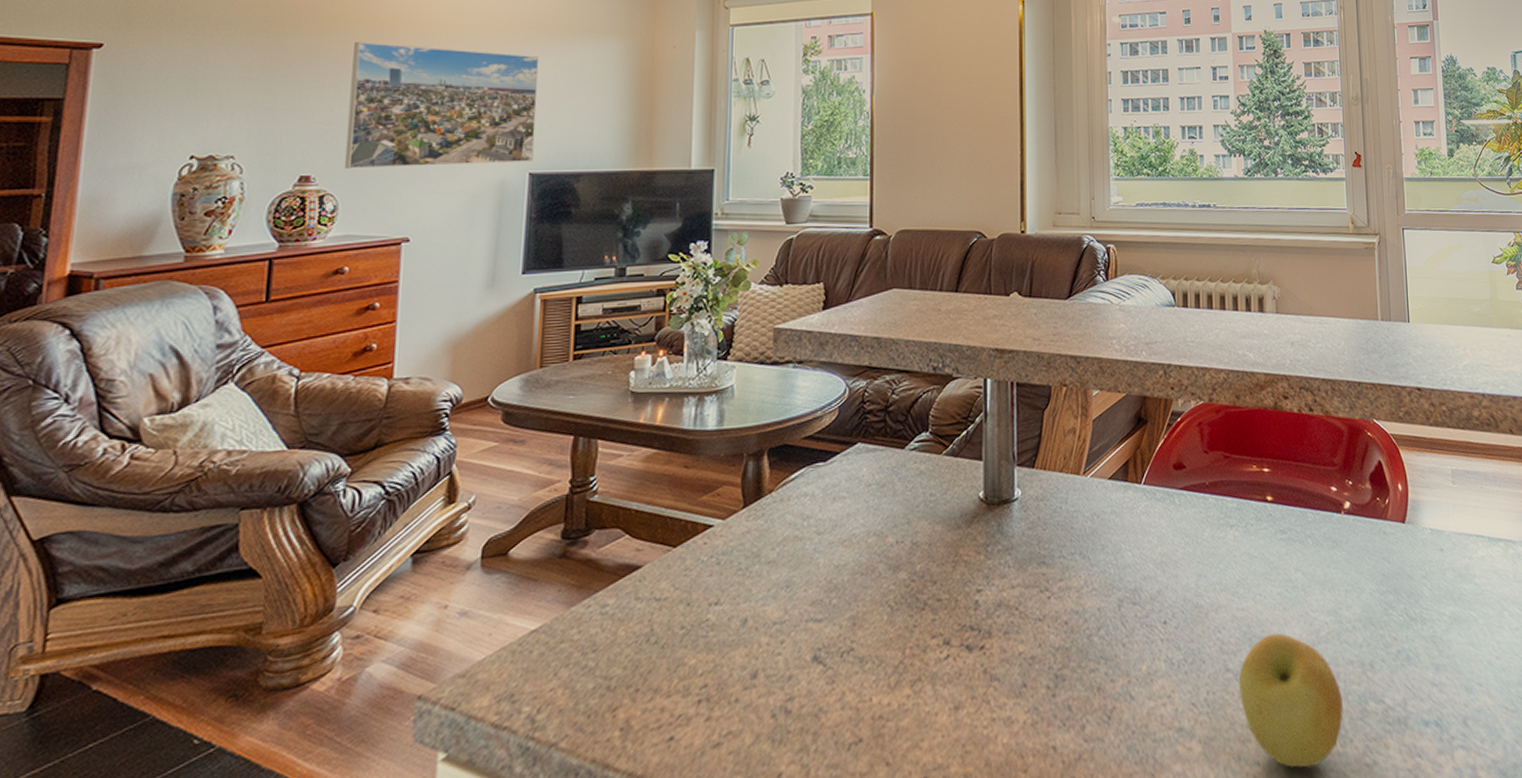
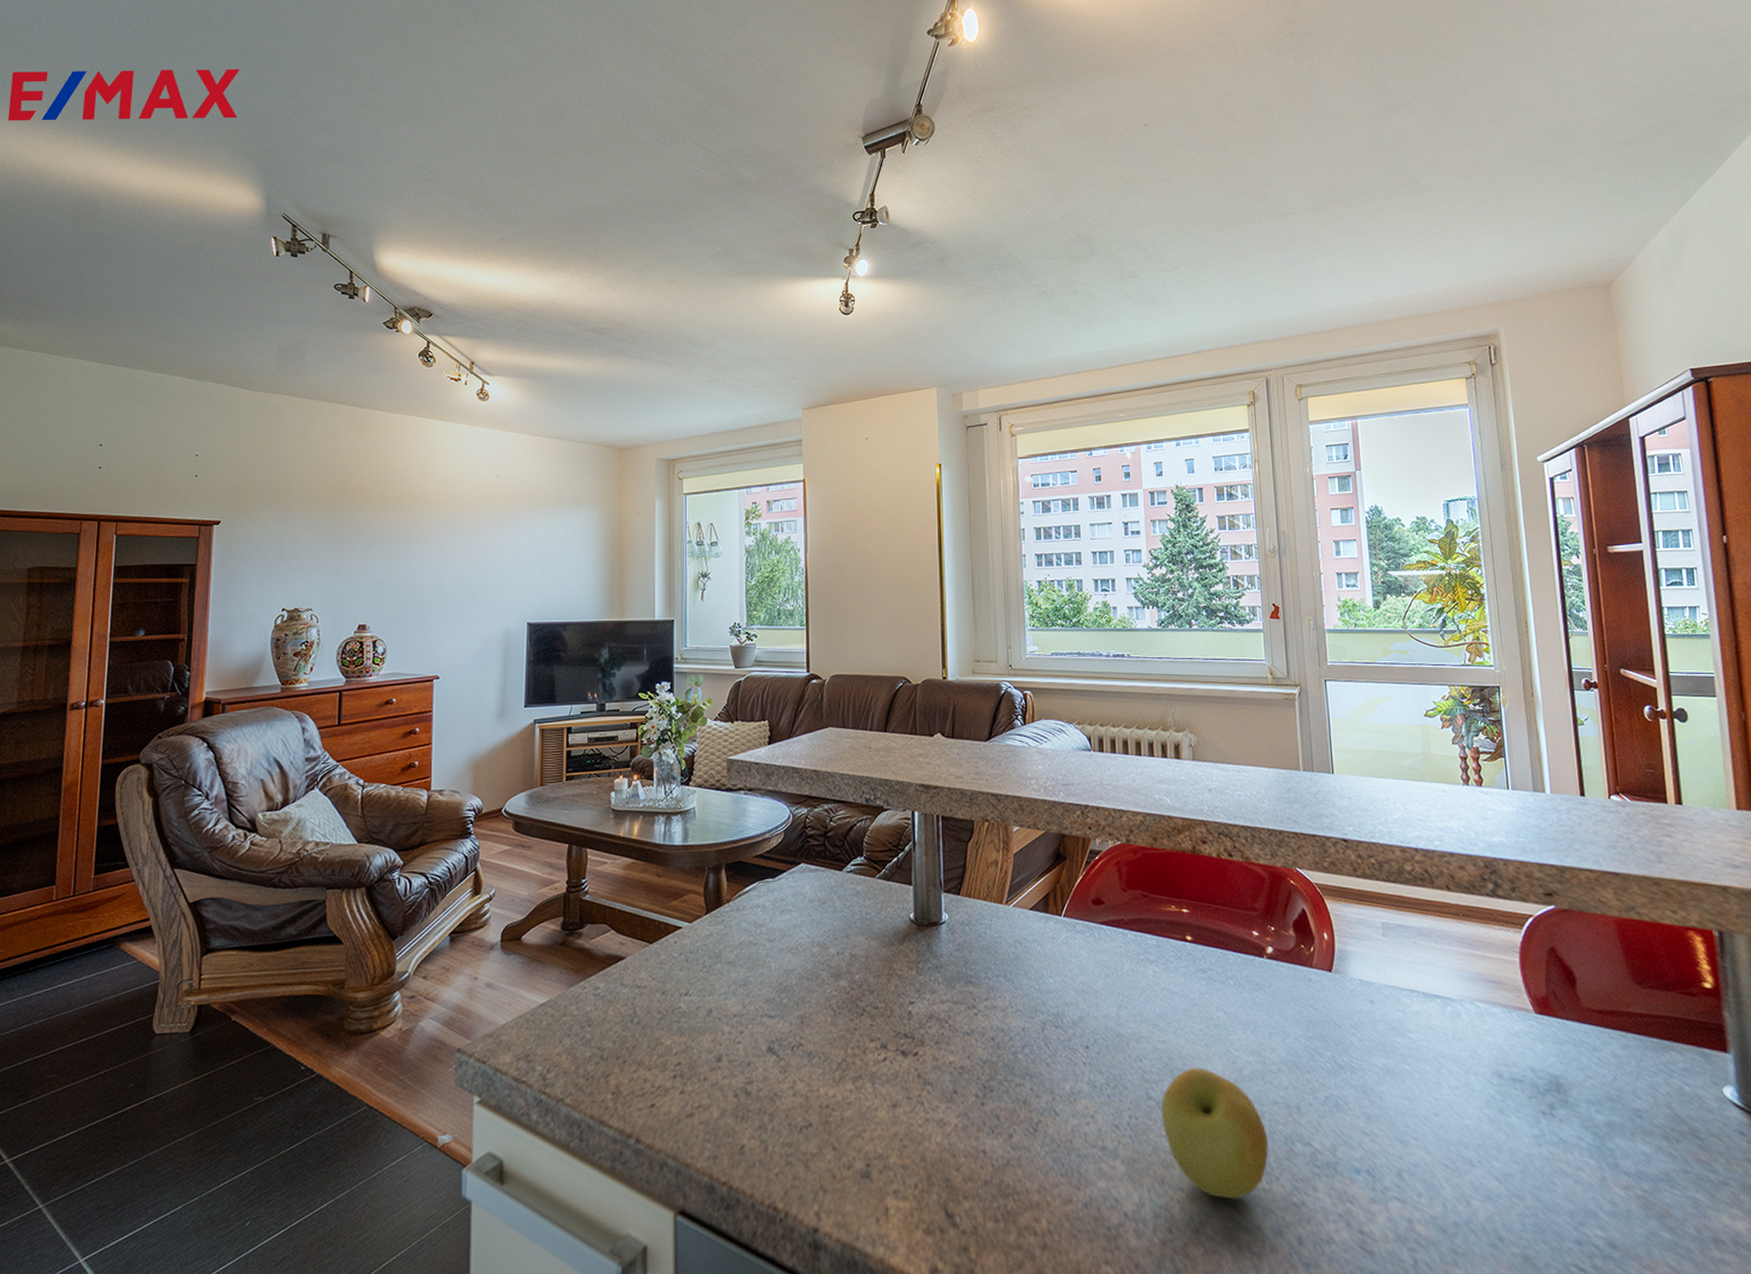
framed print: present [344,42,540,169] -> none [389,516,532,619]

